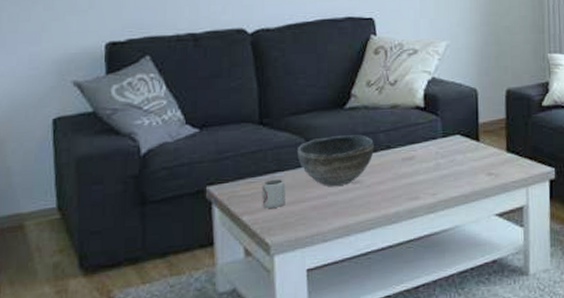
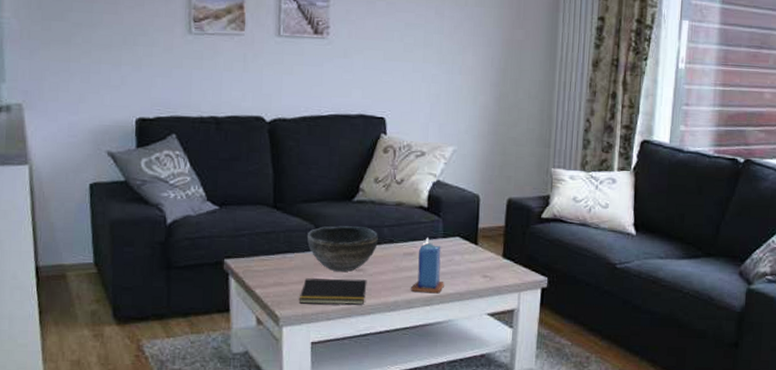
cup: present [262,178,285,208] -> none [273,259,295,285]
notepad: none [291,192,365,227] -> present [298,278,367,305]
candle: none [413,139,448,199] -> present [411,237,444,294]

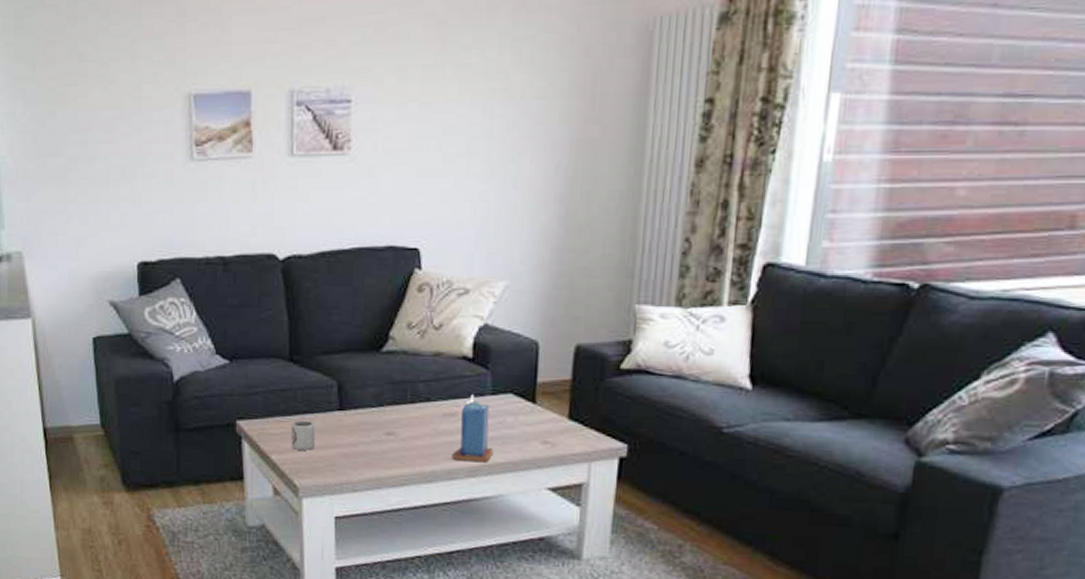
cup: none [273,259,295,285] -> present [291,420,315,450]
notepad: present [298,278,367,305] -> none [320,443,399,475]
bowl: present [306,226,378,271] -> none [328,381,412,435]

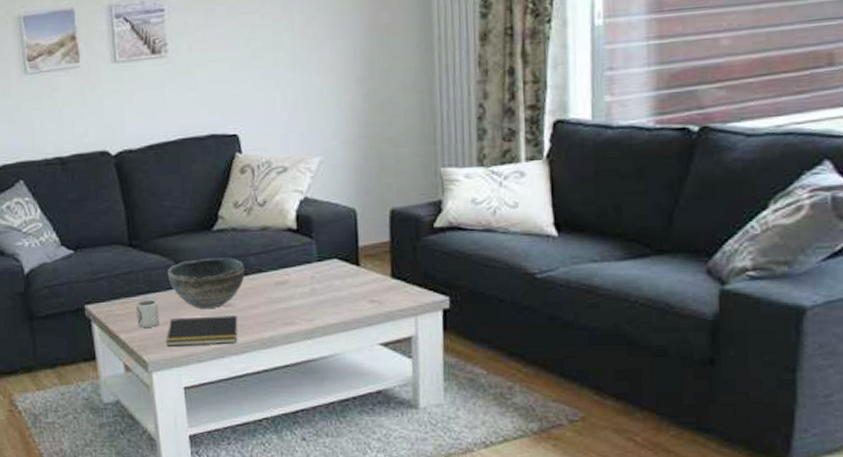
notepad: none [320,443,399,475] -> present [166,315,238,346]
bowl: none [328,381,412,435] -> present [167,257,245,308]
candle: present [452,394,493,463] -> none [287,263,325,325]

